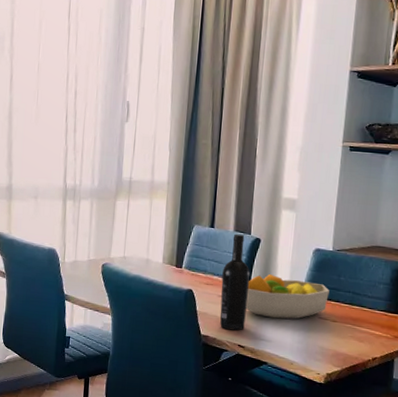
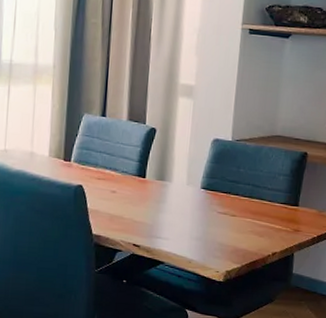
wine bottle: present [220,233,251,331] -> none [113,123,146,229]
fruit bowl: present [245,273,330,319] -> none [140,166,229,215]

